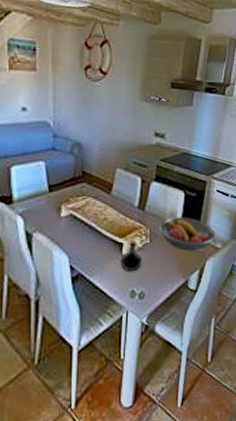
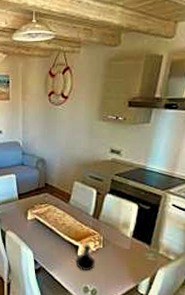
fruit bowl: present [159,217,216,252] -> none [112,227,169,260]

